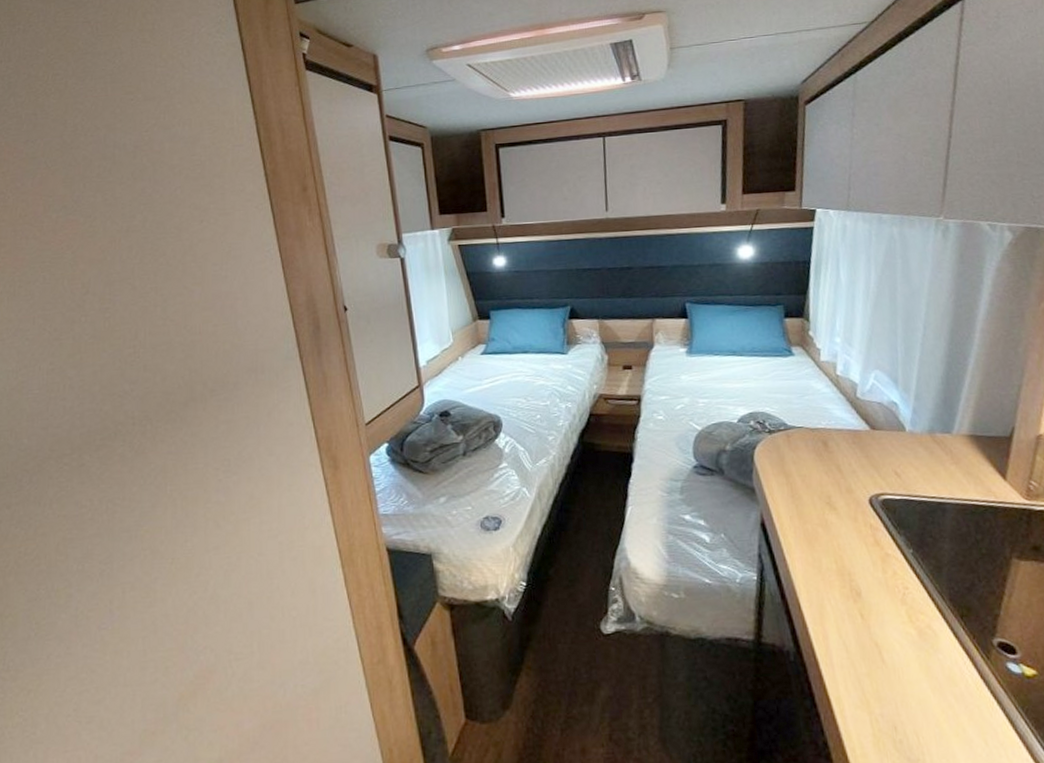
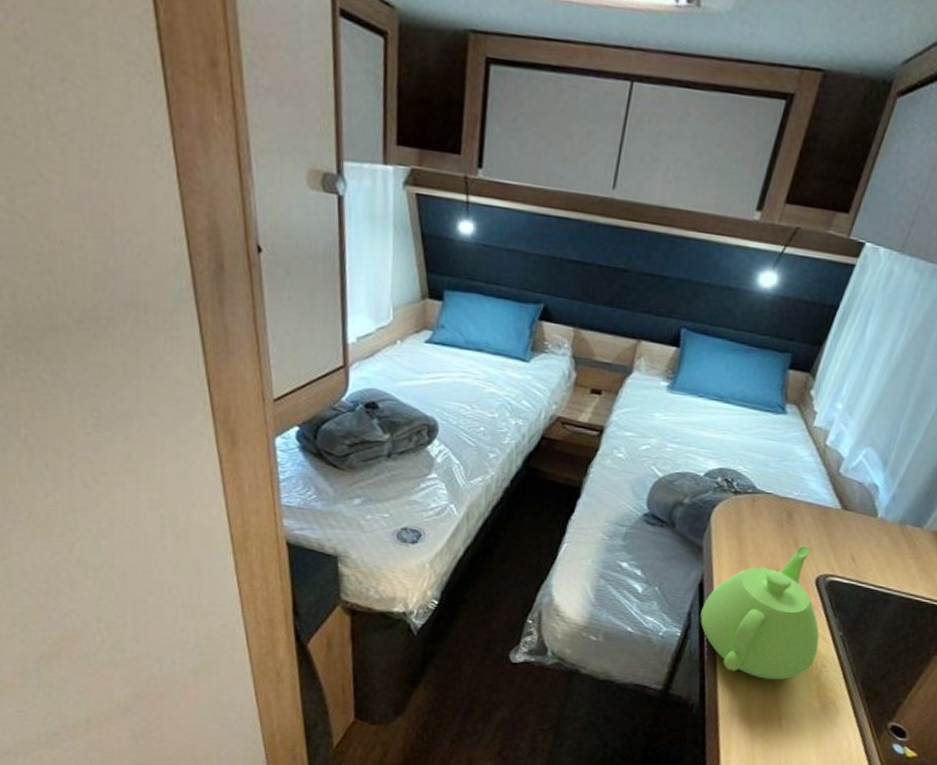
teapot: none [770,469,895,612] -> present [700,545,820,680]

